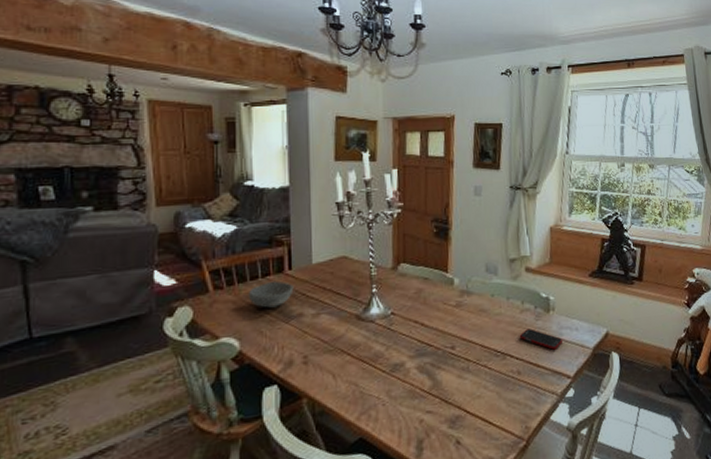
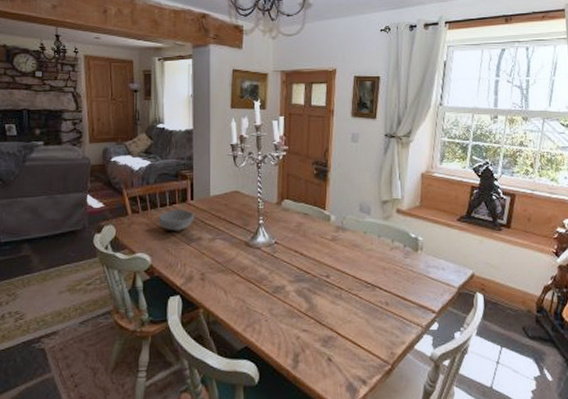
cell phone: present [519,328,563,350] -> none [388,265,430,286]

